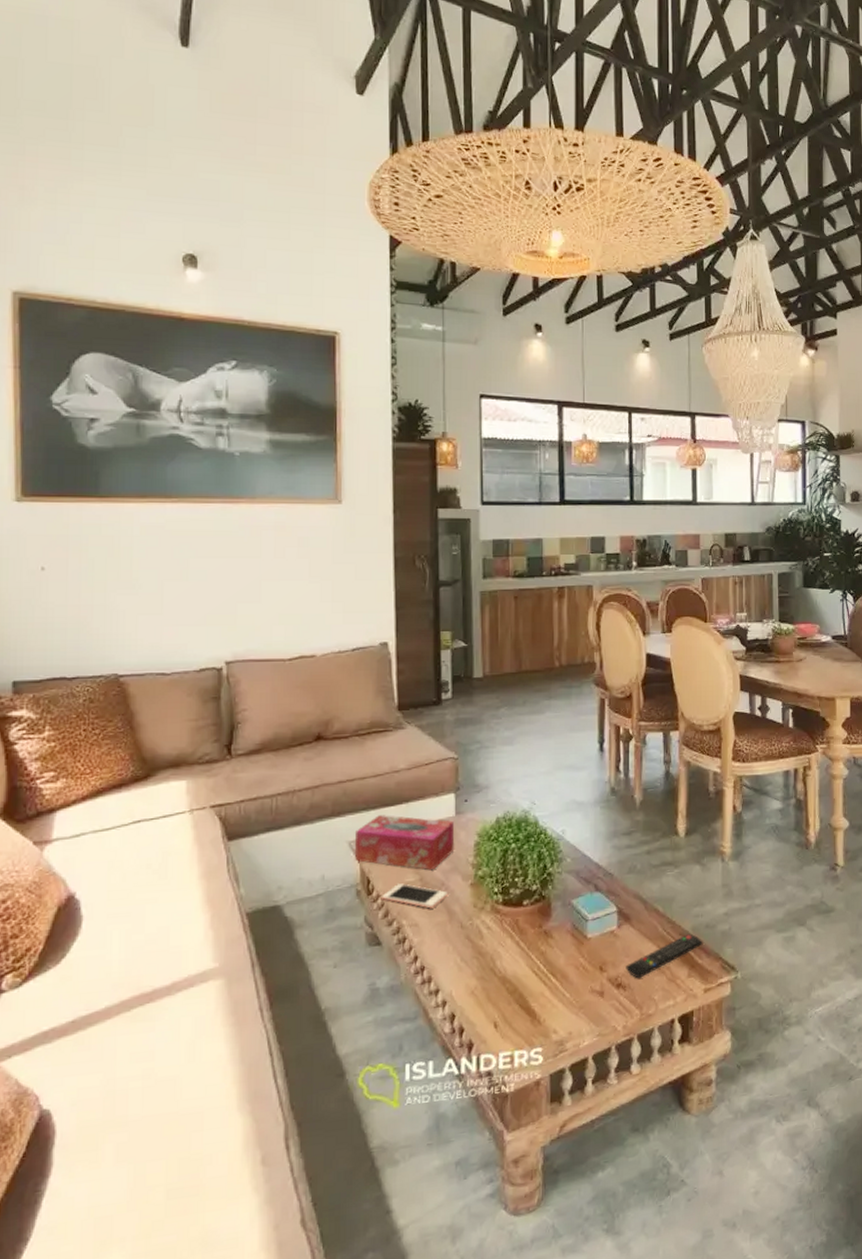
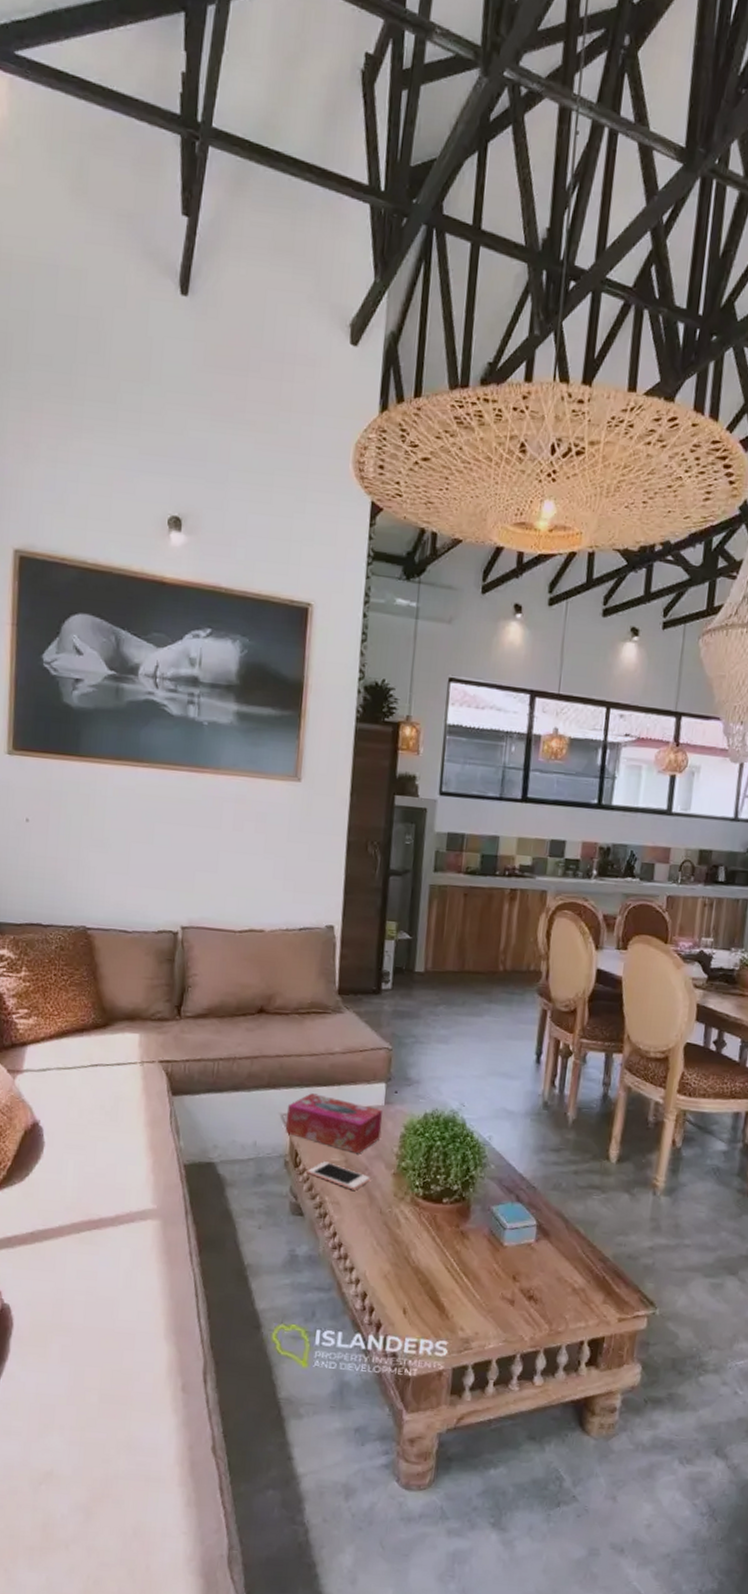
remote control: present [626,933,703,979] -> none [539,1260,623,1295]

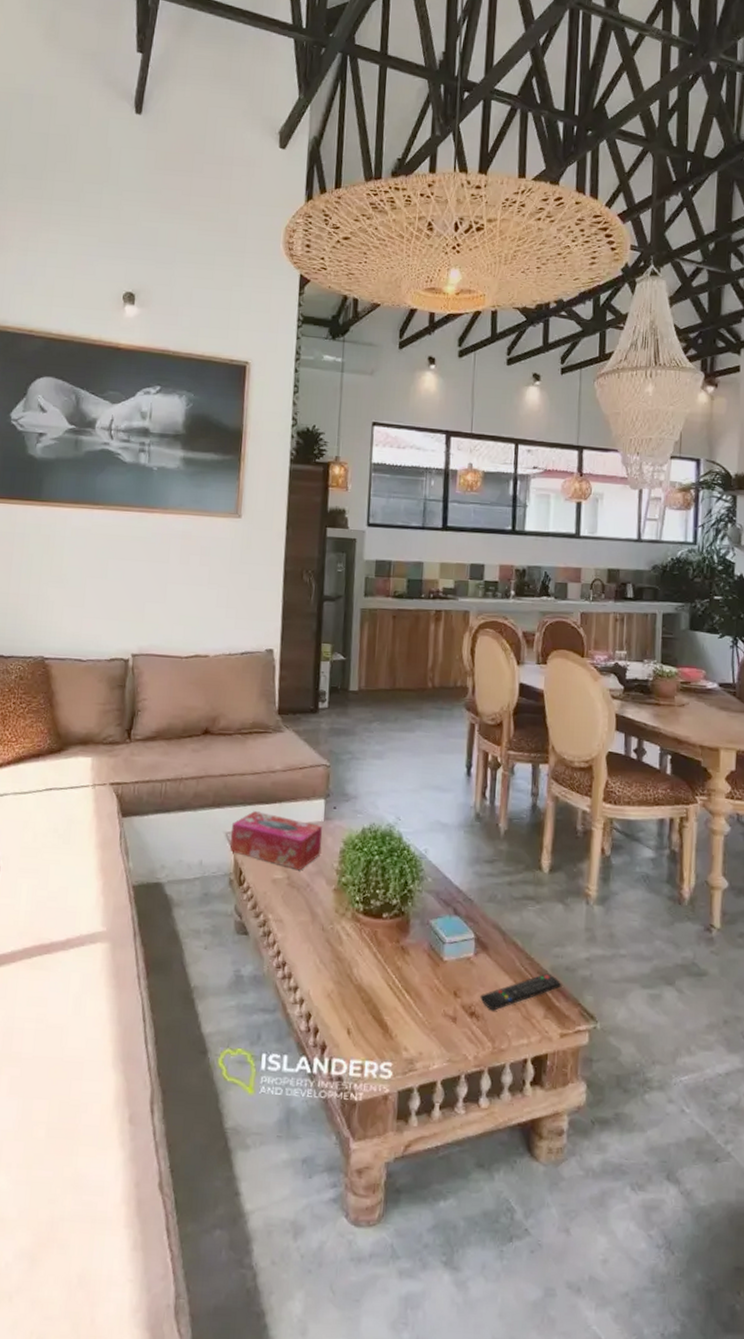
cell phone: present [308,1161,370,1190] -> none [252,879,312,907]
remote control: none [539,1260,623,1295] -> present [480,973,562,1011]

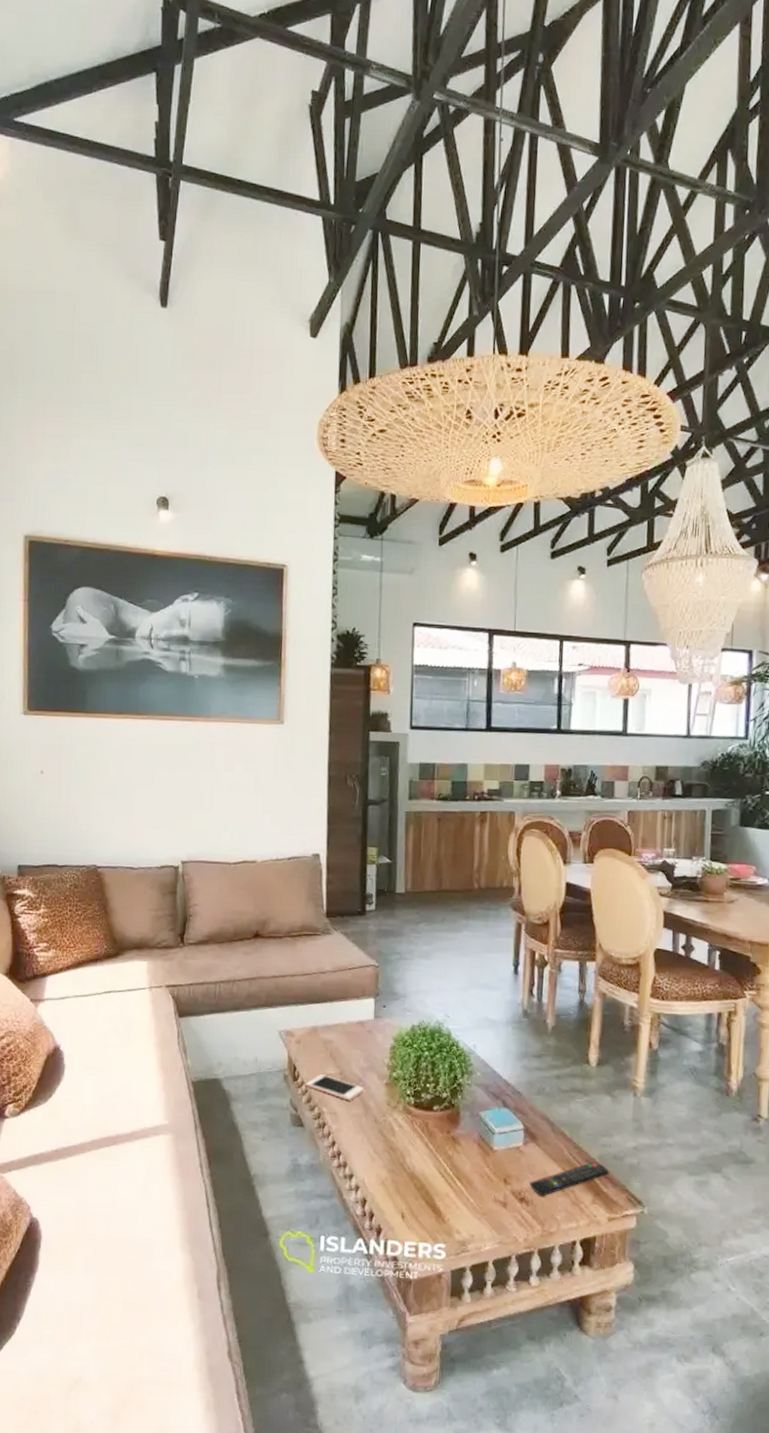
tissue box: present [230,811,322,870] -> none [284,1010,373,1065]
cell phone: none [252,879,312,907] -> present [306,1074,364,1101]

